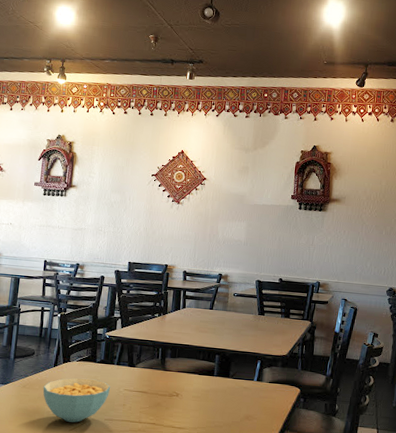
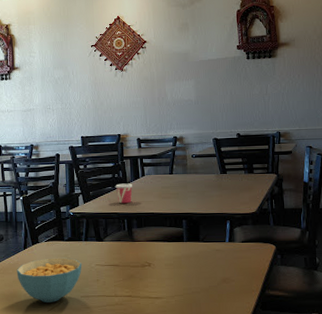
cup: none [155,312,173,333] -> present [115,183,133,204]

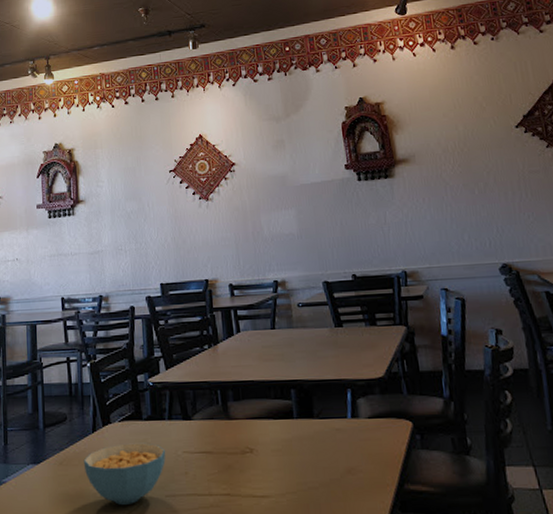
cup: present [115,183,133,204] -> none [204,342,227,370]

